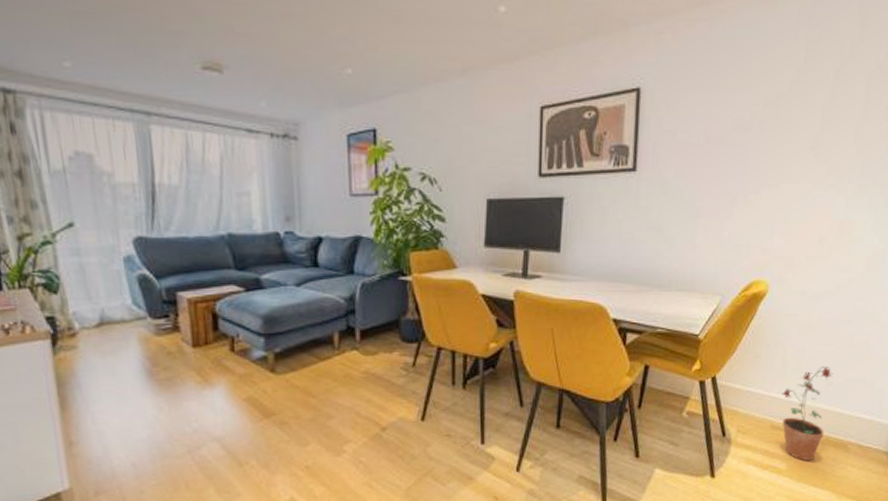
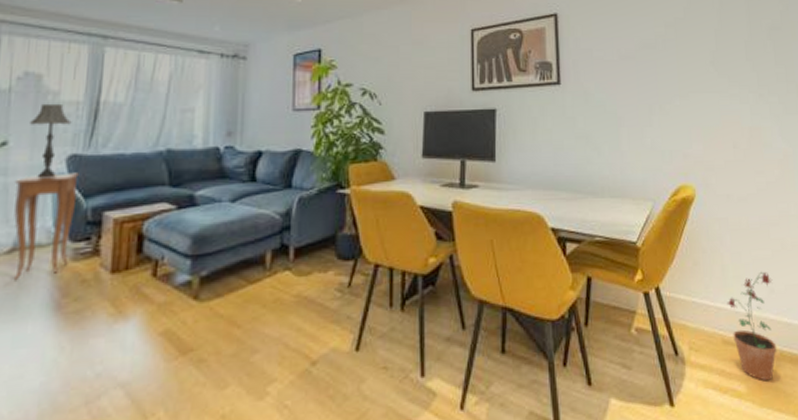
table lamp: none [89,184,131,259] -> present [28,103,72,178]
side table: none [89,254,153,351] -> present [14,172,79,281]

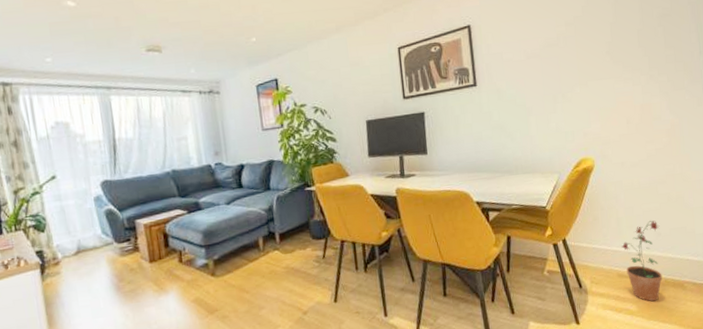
side table: present [14,172,79,281] -> none [68,193,118,273]
table lamp: present [28,103,72,178] -> none [67,143,98,201]

